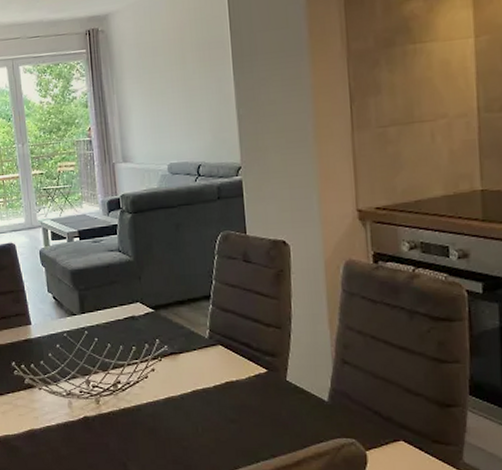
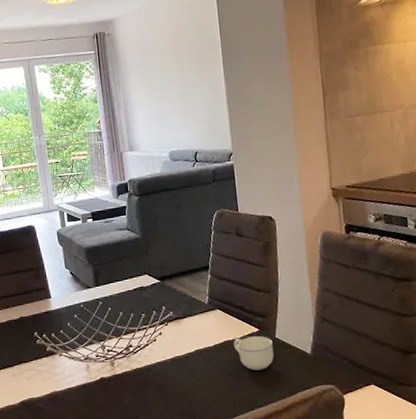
cup: none [236,378,284,417] -> present [233,336,274,371]

